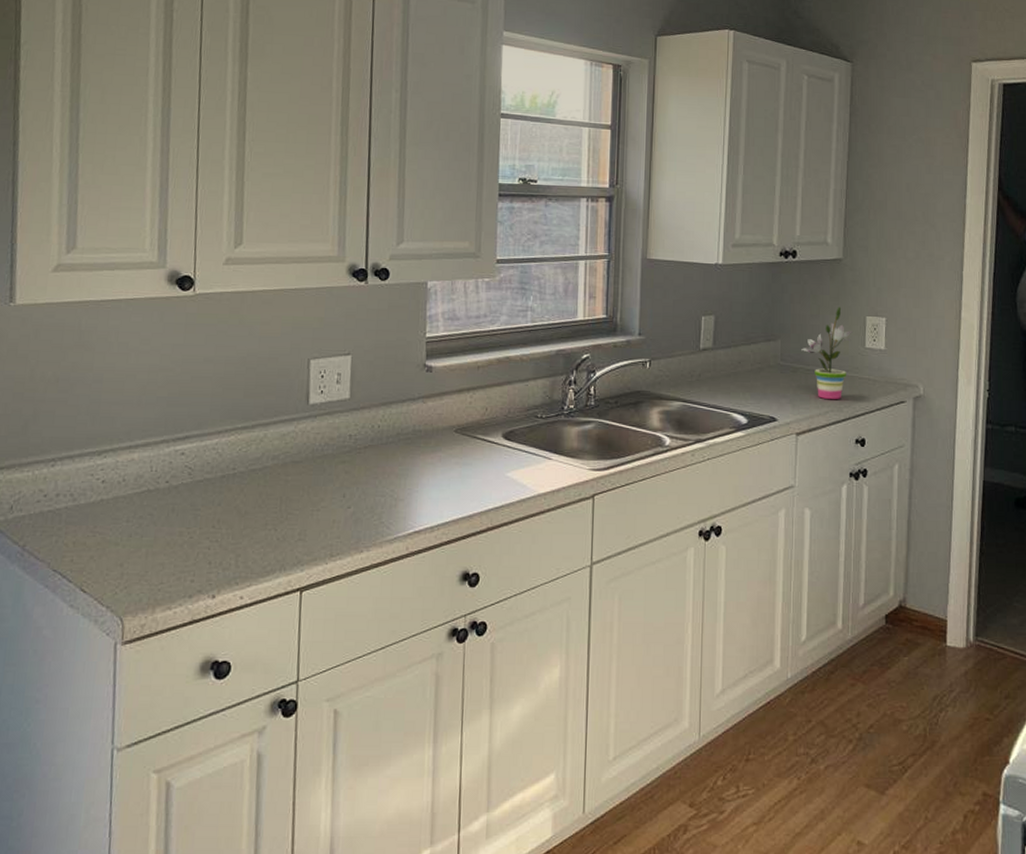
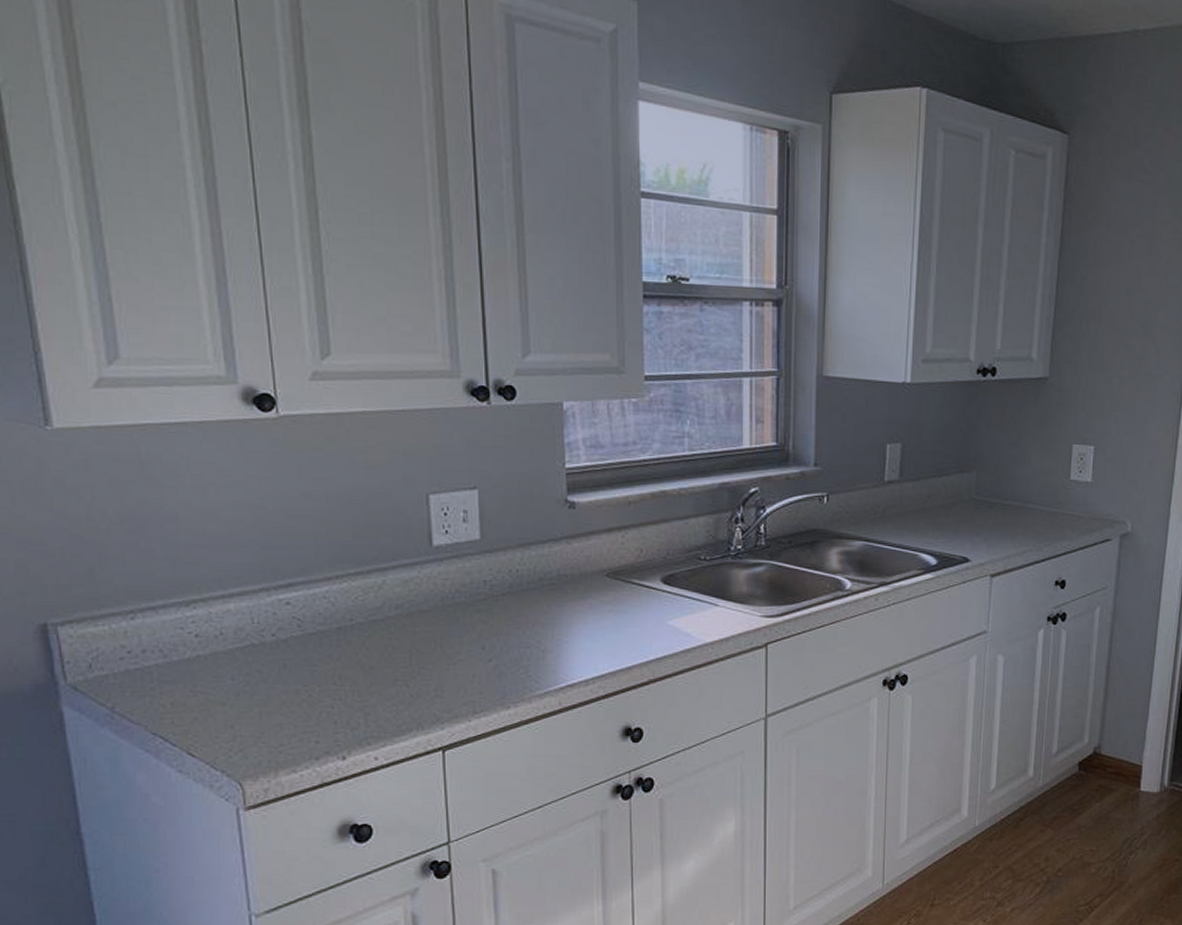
potted plant: present [801,307,852,400] -> none [999,433,1057,539]

